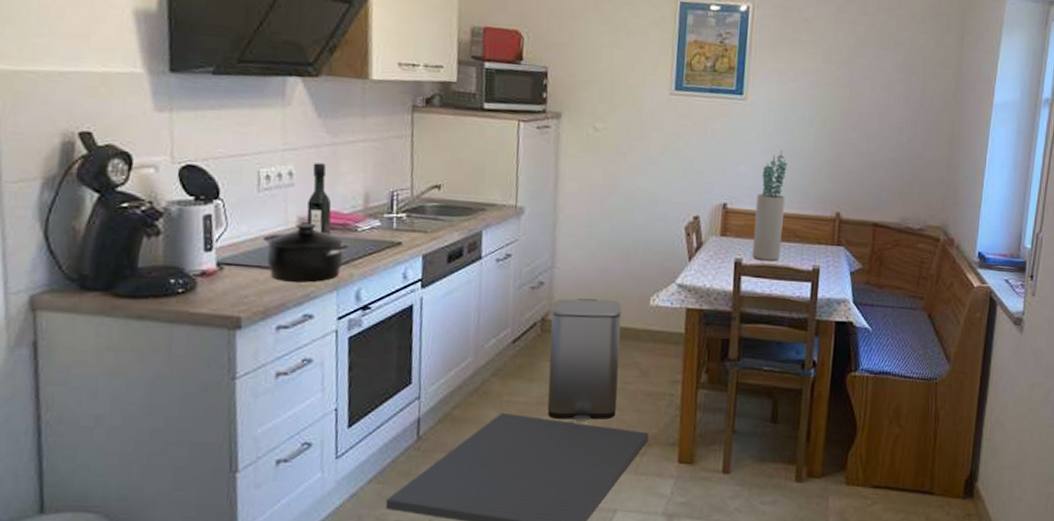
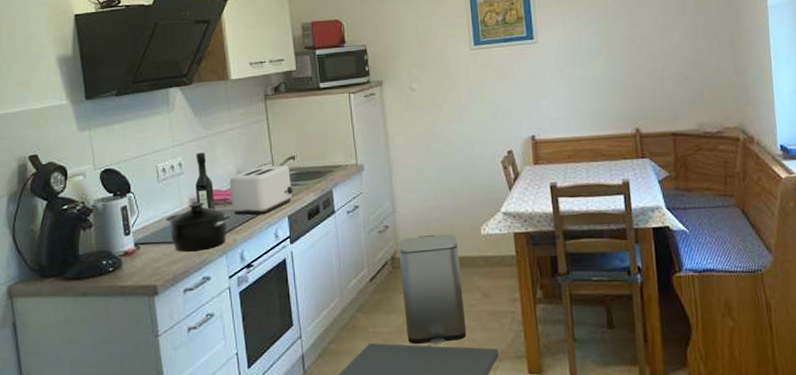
toaster: none [352,191,434,249] -> present [229,165,294,215]
vase: present [752,150,788,261] -> none [560,81,590,181]

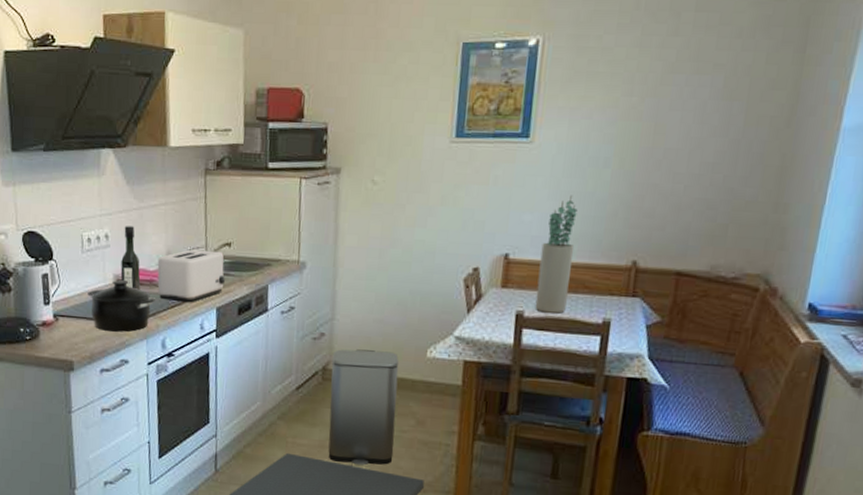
vase: none [560,81,590,181] -> present [535,195,578,314]

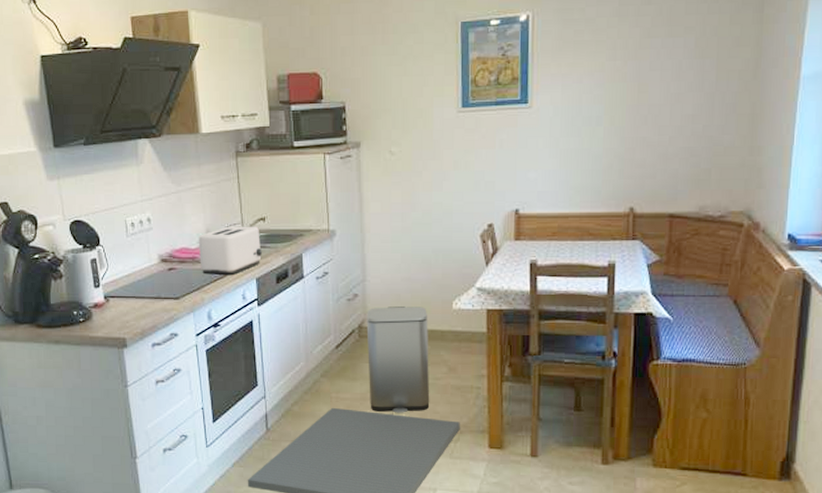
saucepan: present [88,280,155,332] -> none [135,260,198,308]
bottle: present [120,226,141,290] -> none [164,209,184,267]
vase: present [535,195,578,314] -> none [546,152,577,260]

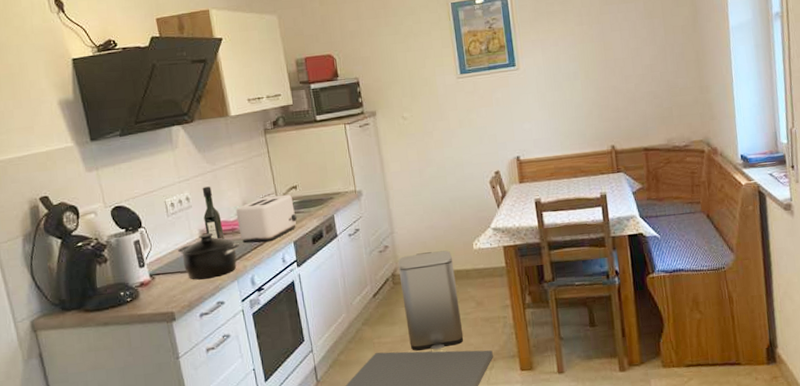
saucepan: none [135,260,198,308] -> present [178,233,239,280]
bottle: none [164,209,184,267] -> present [202,186,225,239]

